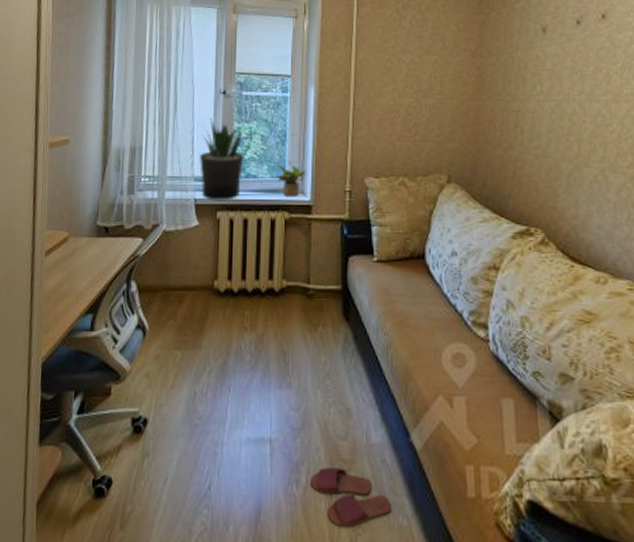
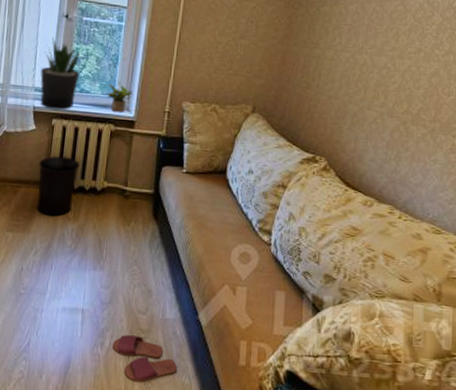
waste bin: none [206,254,253,327] -> present [36,156,80,217]

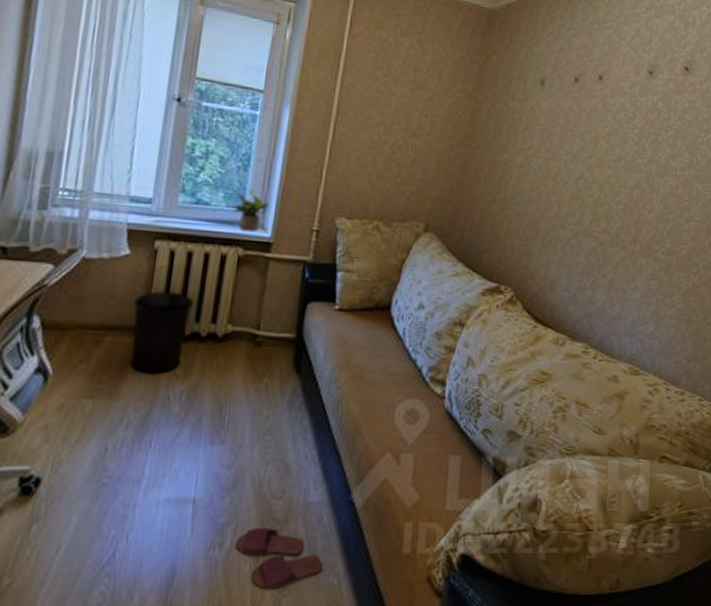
planter: present [40,37,81,111] -> none [137,127,199,229]

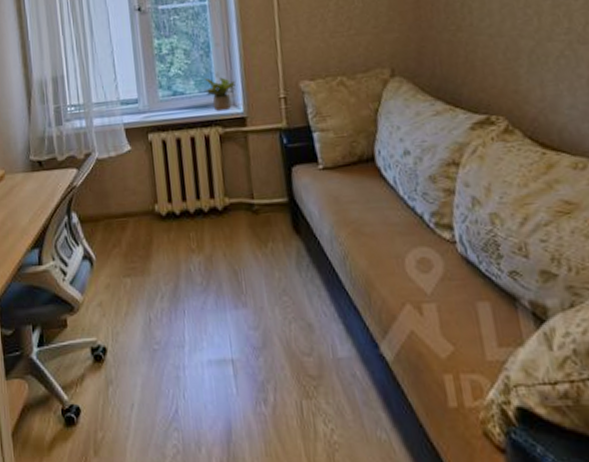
waste bin: present [129,291,195,374] -> none [143,176,192,251]
slippers: present [236,529,324,589] -> none [279,385,369,443]

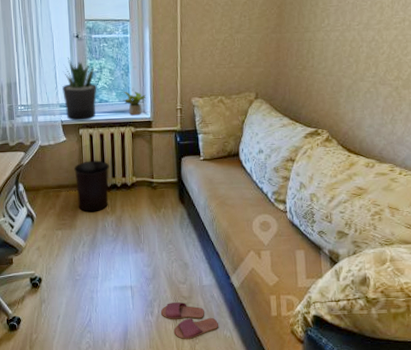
planter: none [122,37,169,124] -> present [62,57,97,122]
waste bin: none [143,176,192,251] -> present [74,160,110,213]
slippers: none [279,385,369,443] -> present [161,302,219,339]

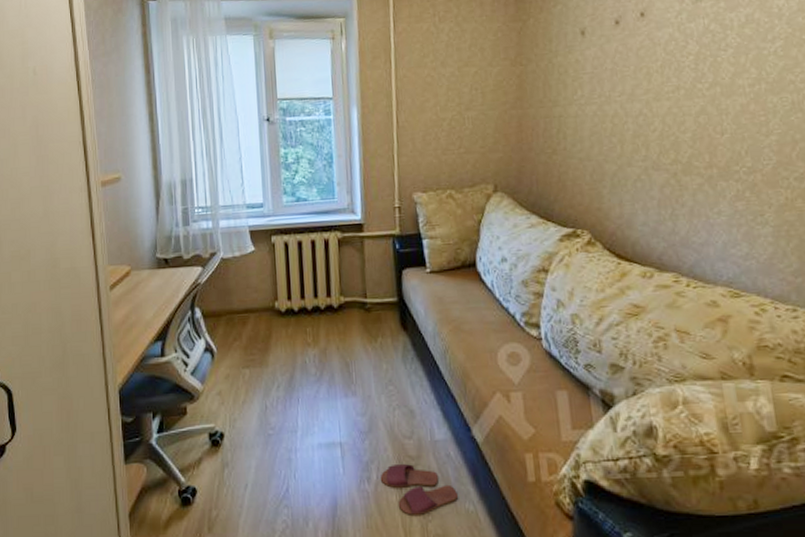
planter: present [62,57,97,122] -> none [250,145,294,227]
waste bin: present [74,160,110,213] -> none [265,275,311,344]
potted plant: present [122,91,146,116] -> none [325,186,355,218]

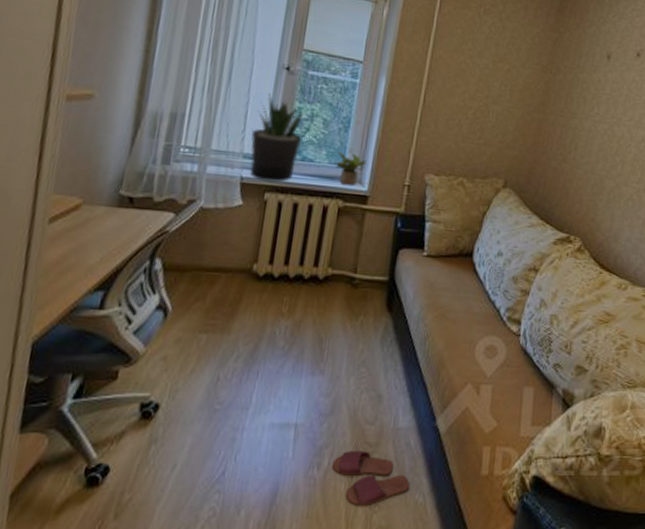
planter: none [250,145,294,227] -> present [249,93,305,183]
potted plant: none [325,186,355,218] -> present [333,151,367,187]

